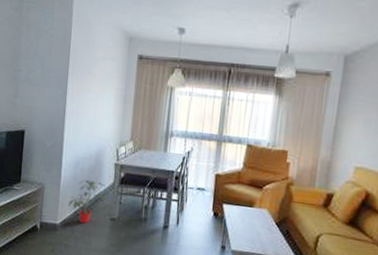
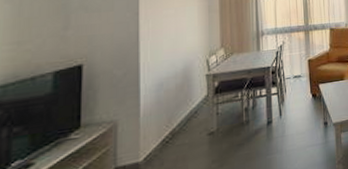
potted plant: present [68,180,107,223] -> none [153,98,201,150]

